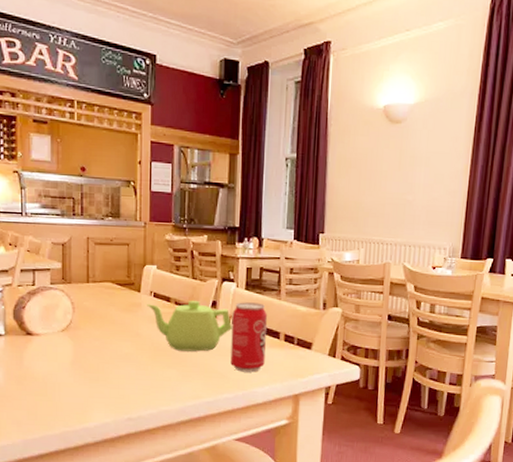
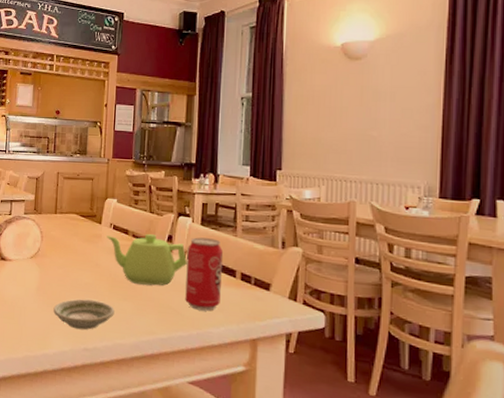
saucer: none [91,370,158,401] -> present [53,299,115,330]

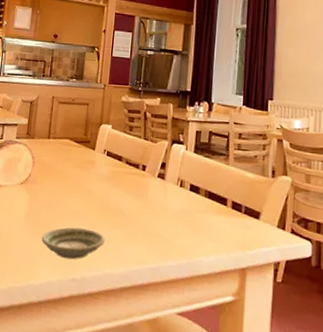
teapot: present [106,233,187,286] -> none [100,160,180,214]
beverage can: present [185,237,223,311] -> none [176,165,215,240]

